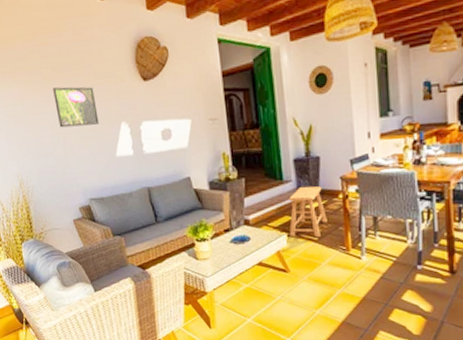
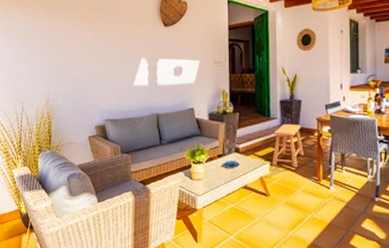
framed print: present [53,86,99,128] -> none [88,25,123,58]

